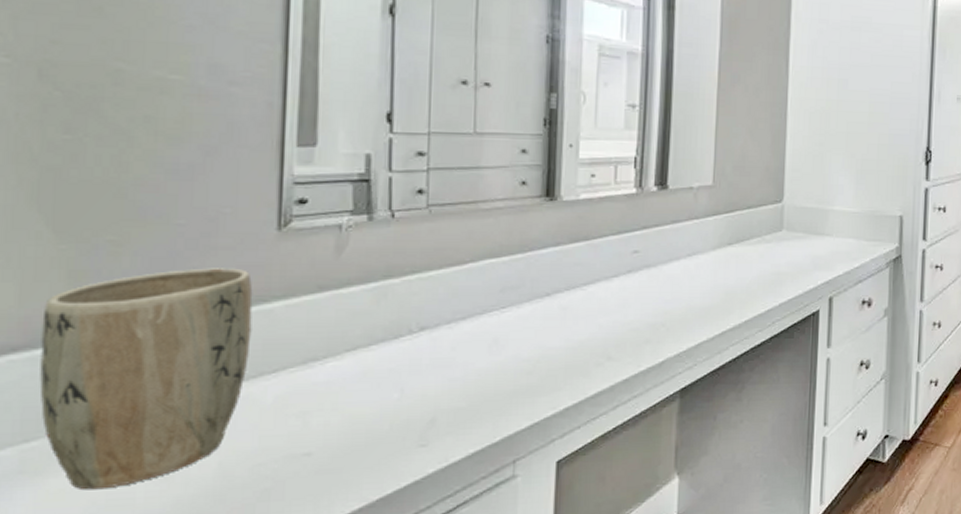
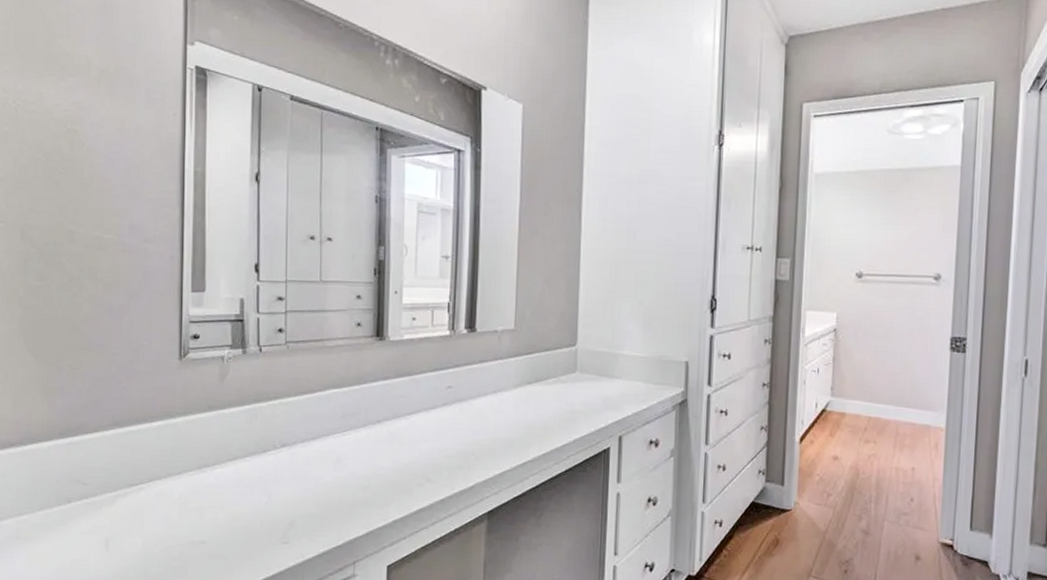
plant pot: present [39,268,253,490] -> none [27,388,163,556]

